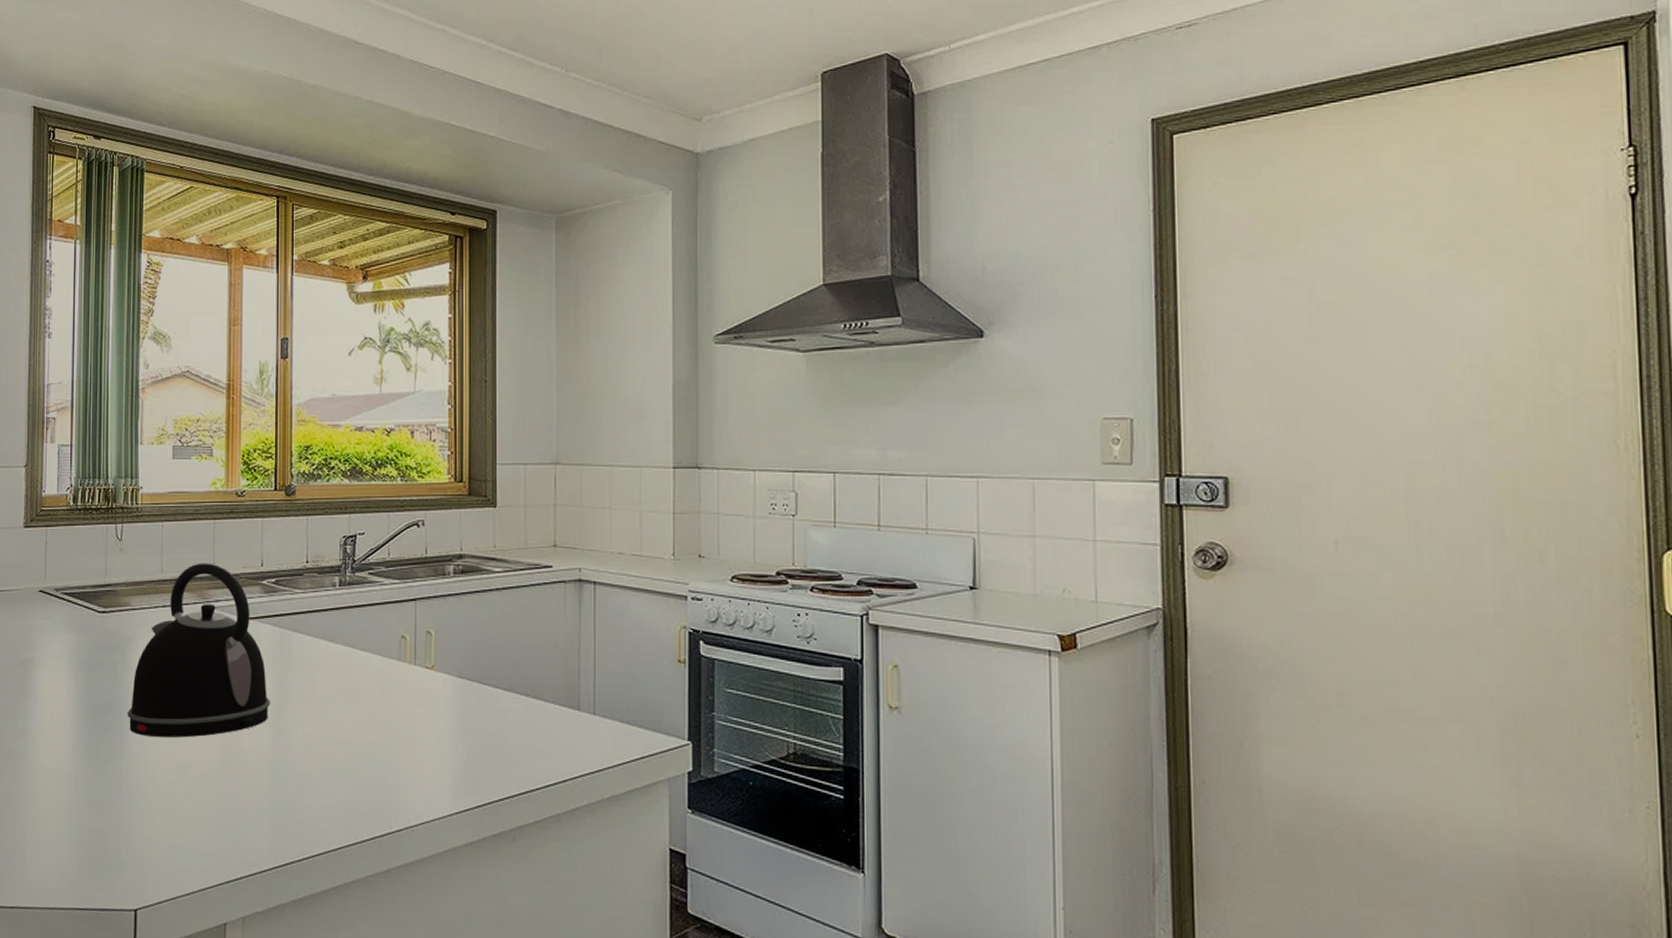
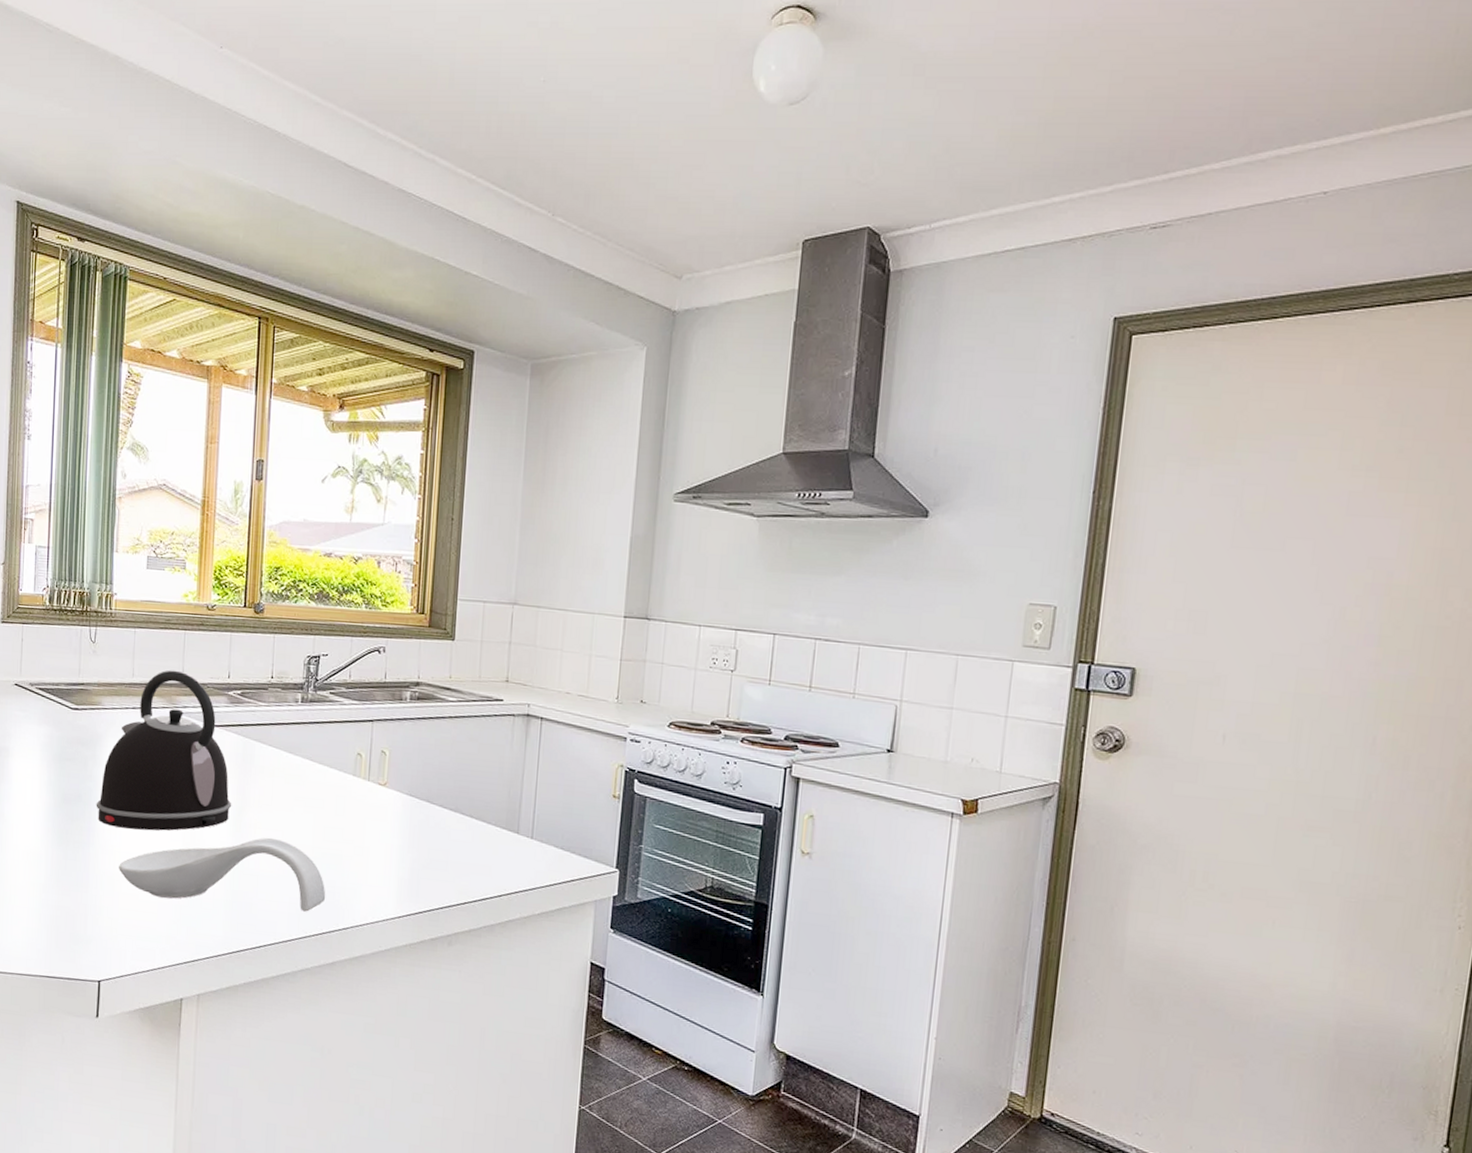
spoon rest: none [153,735,376,815] -> present [119,837,326,912]

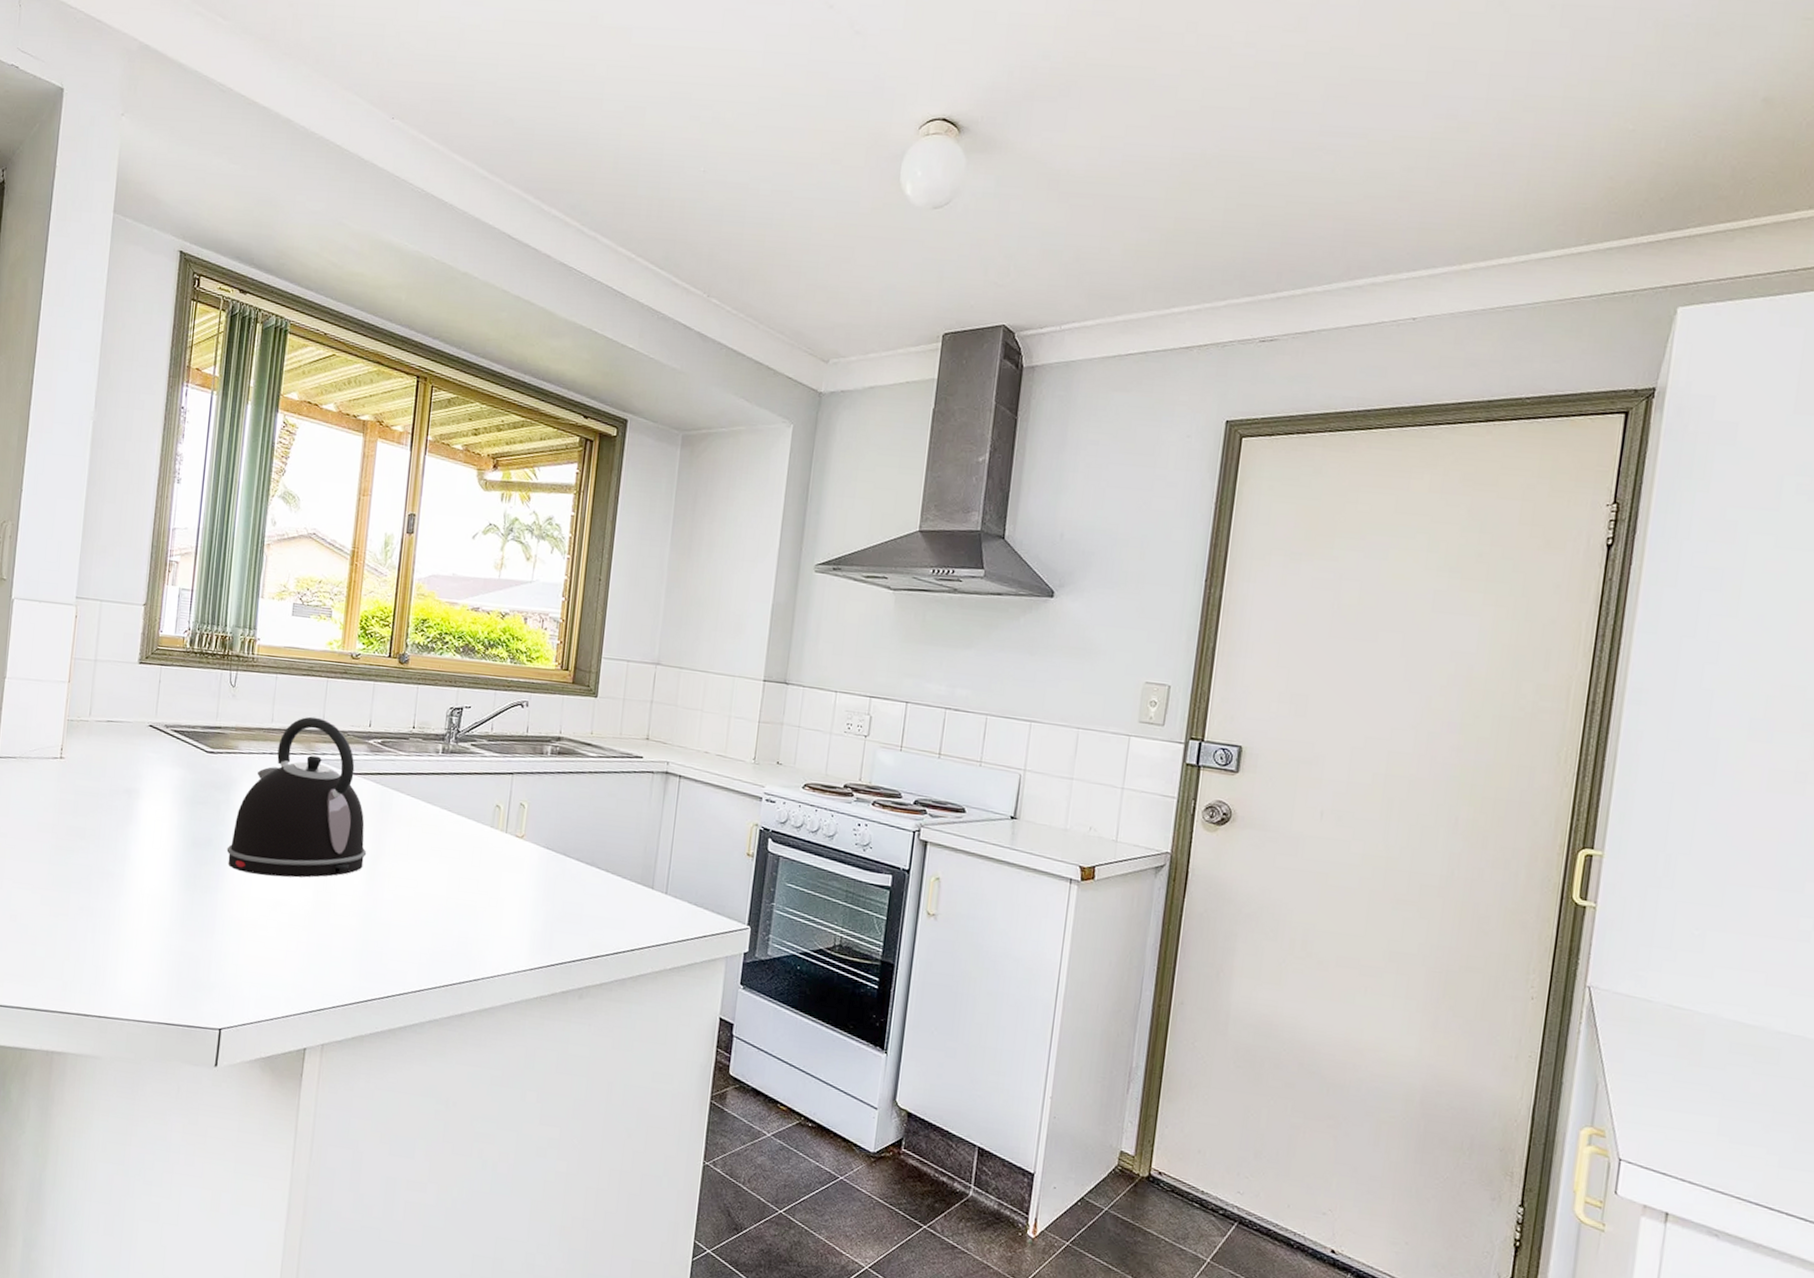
spoon rest: present [119,837,326,912] -> none [247,886,458,963]

